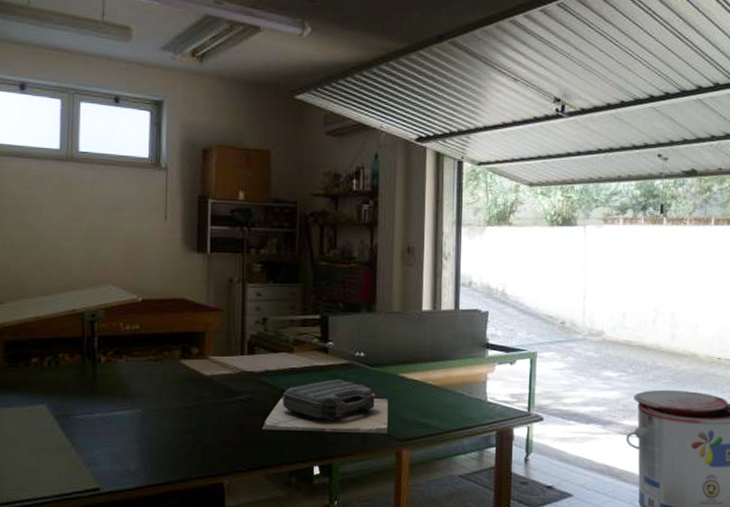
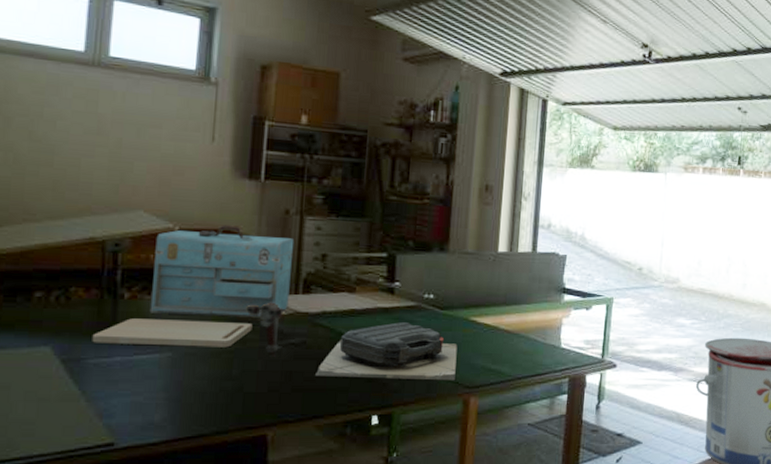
cutting board: none [78,379,207,404] -> present [92,318,253,348]
toolbox: none [122,294,239,377] -> present [149,225,295,318]
clamp: none [199,363,233,412] -> present [245,302,285,357]

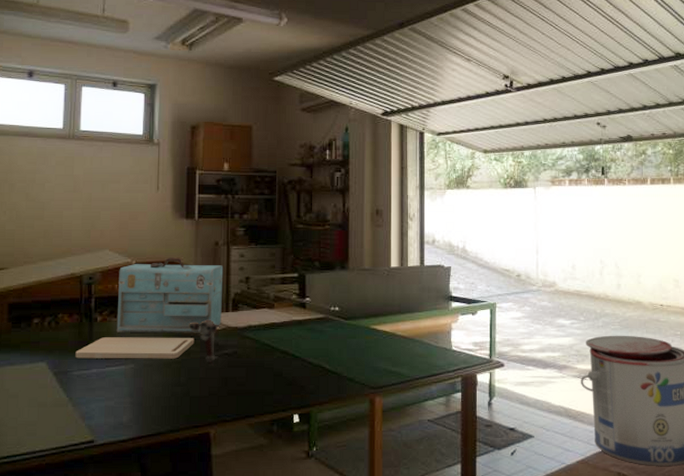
toolbox: present [315,322,458,381] -> none [246,332,362,383]

